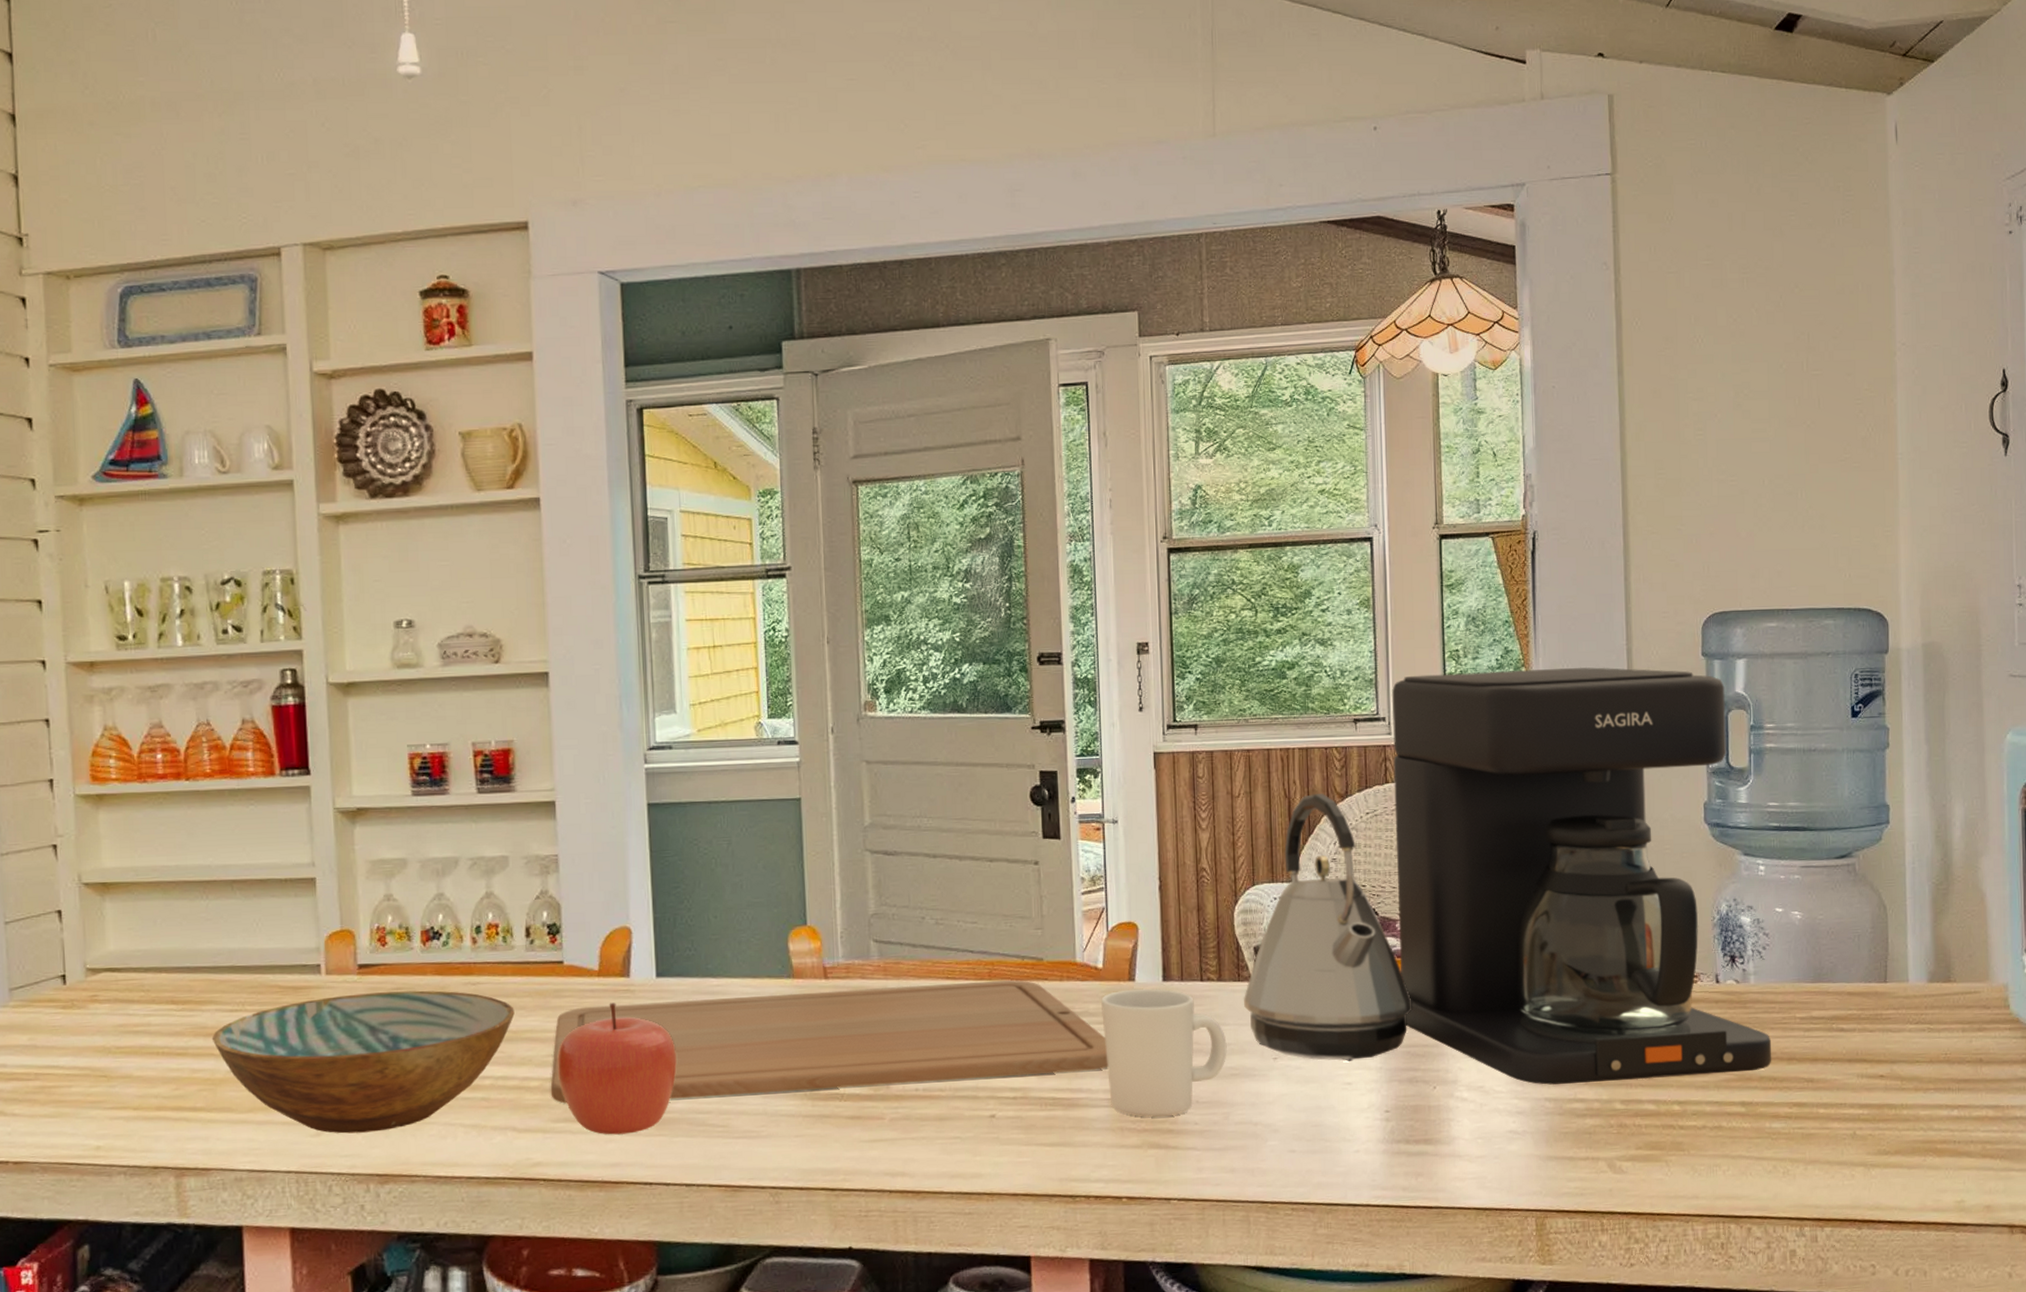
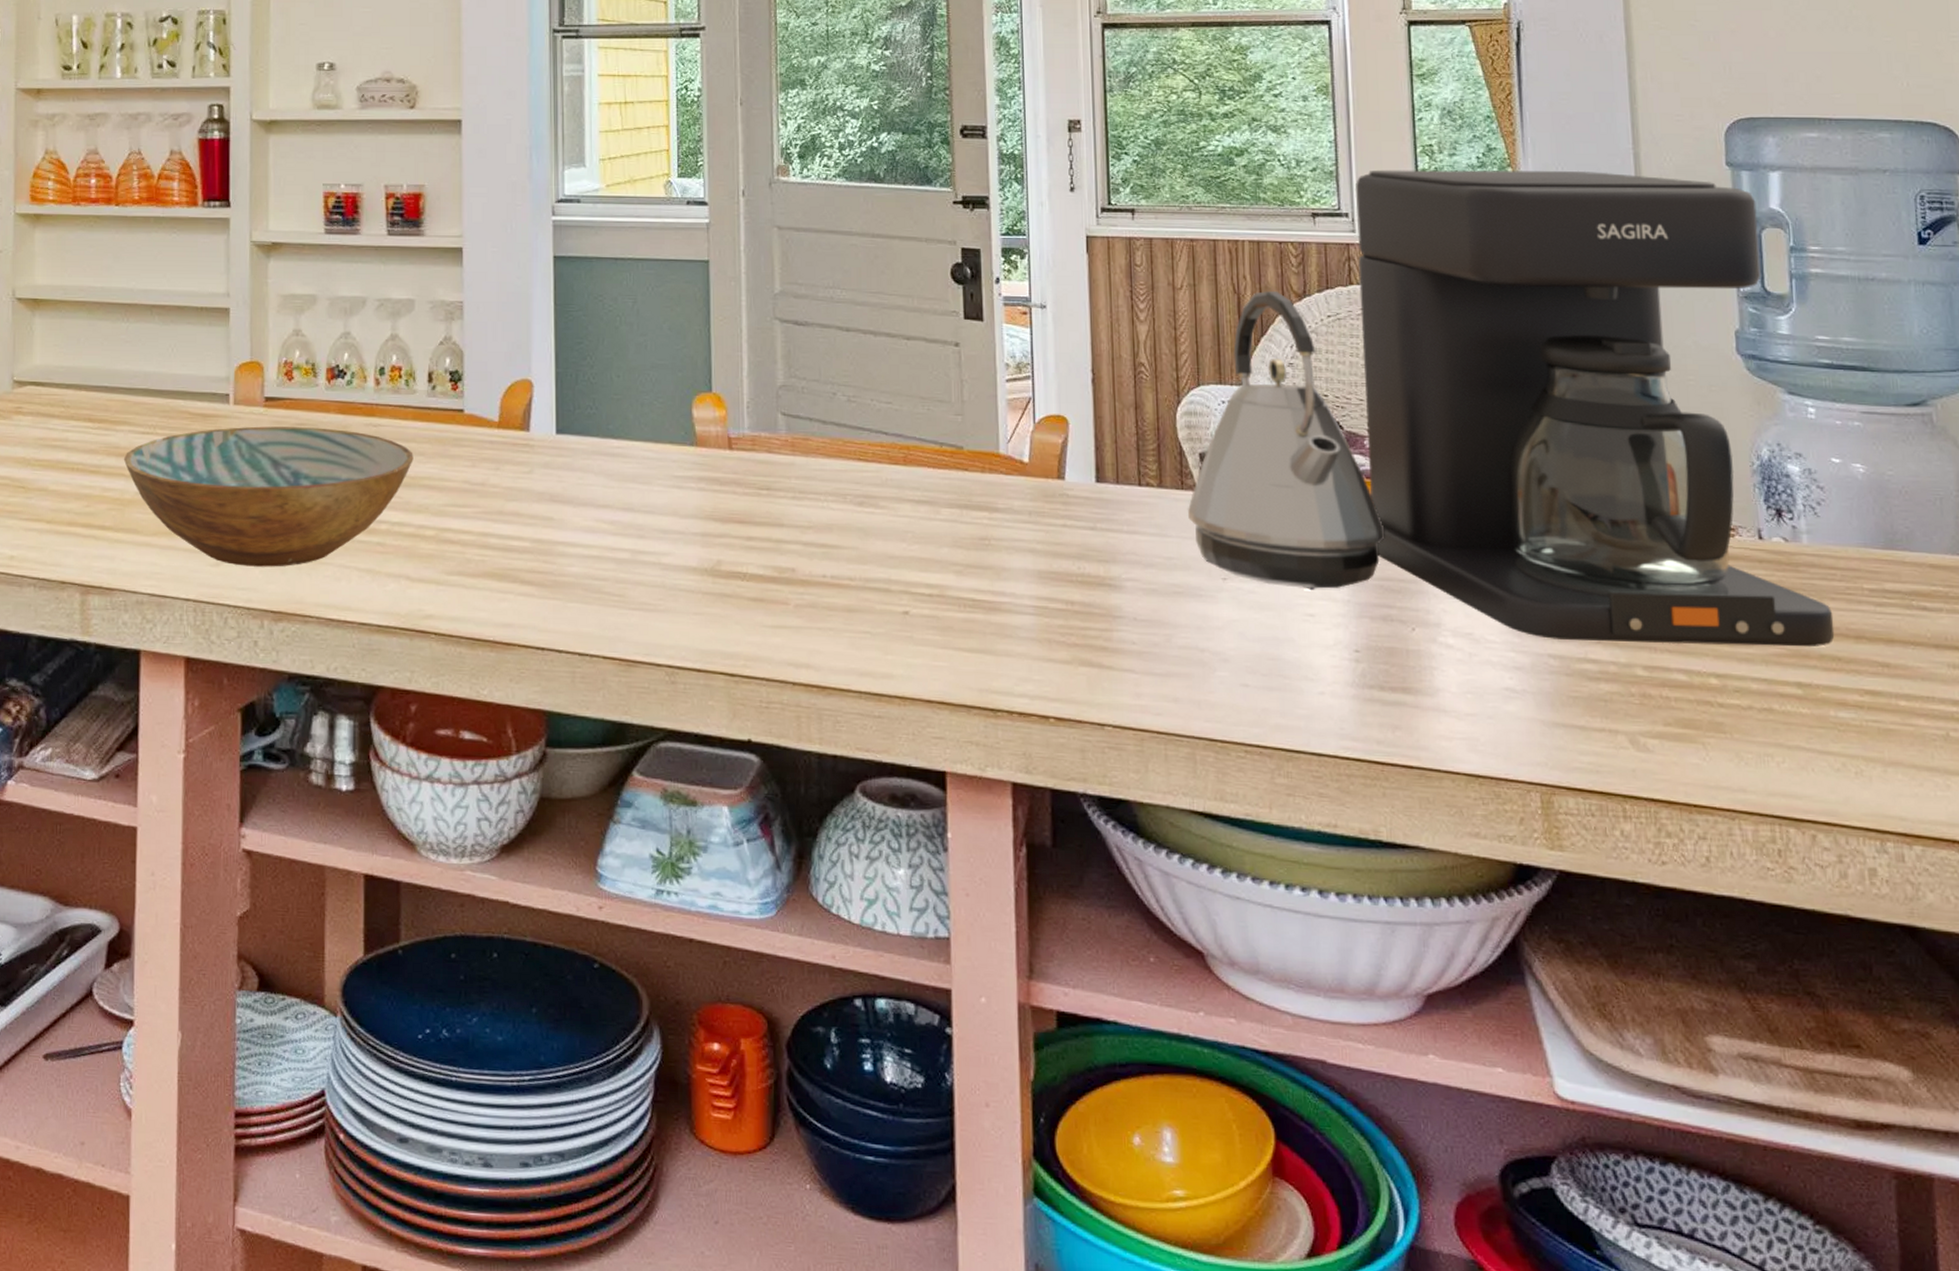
chopping board: present [550,980,1108,1104] -> none [445,458,1035,573]
fruit: present [556,1002,677,1135] -> none [453,456,574,594]
mug: present [1101,988,1227,1117] -> none [1027,488,1169,632]

